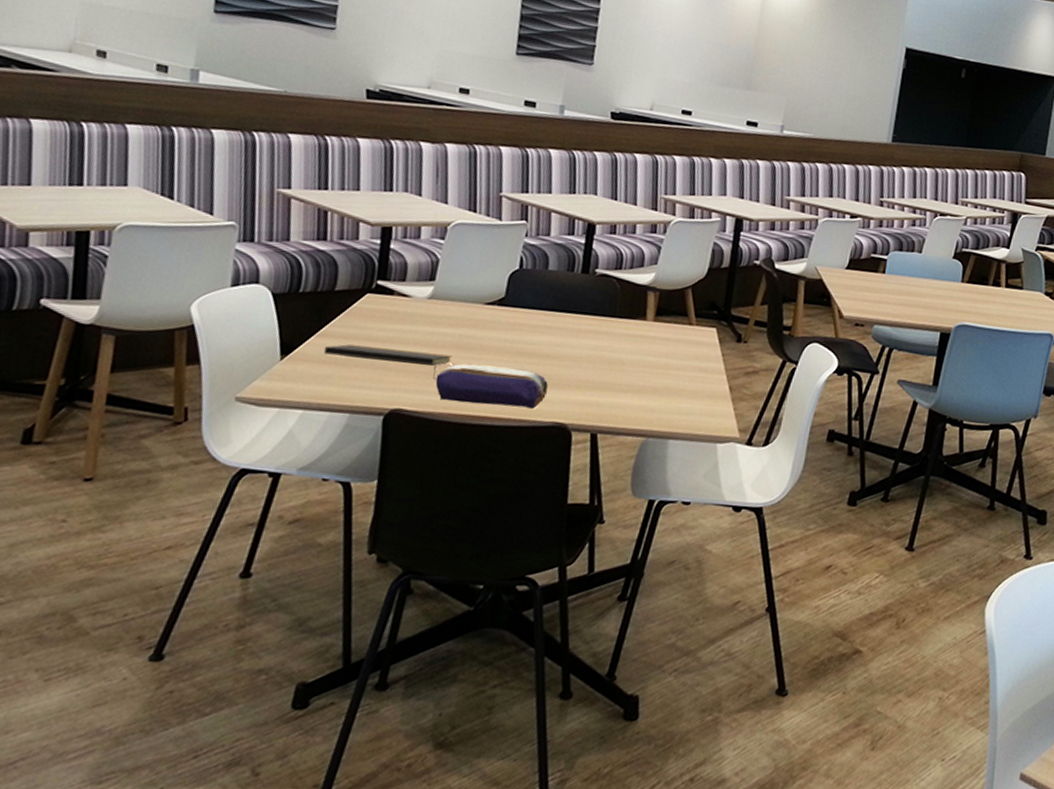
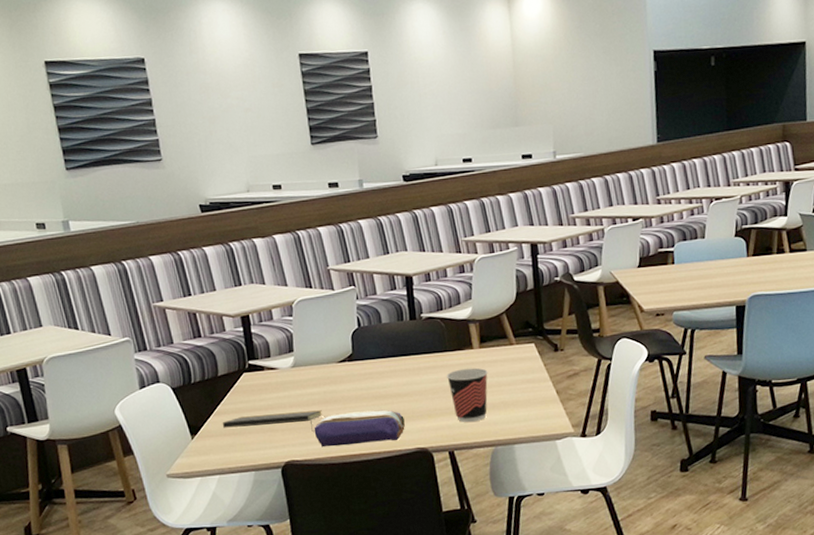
cup: none [608,340,657,405] -> present [447,367,488,423]

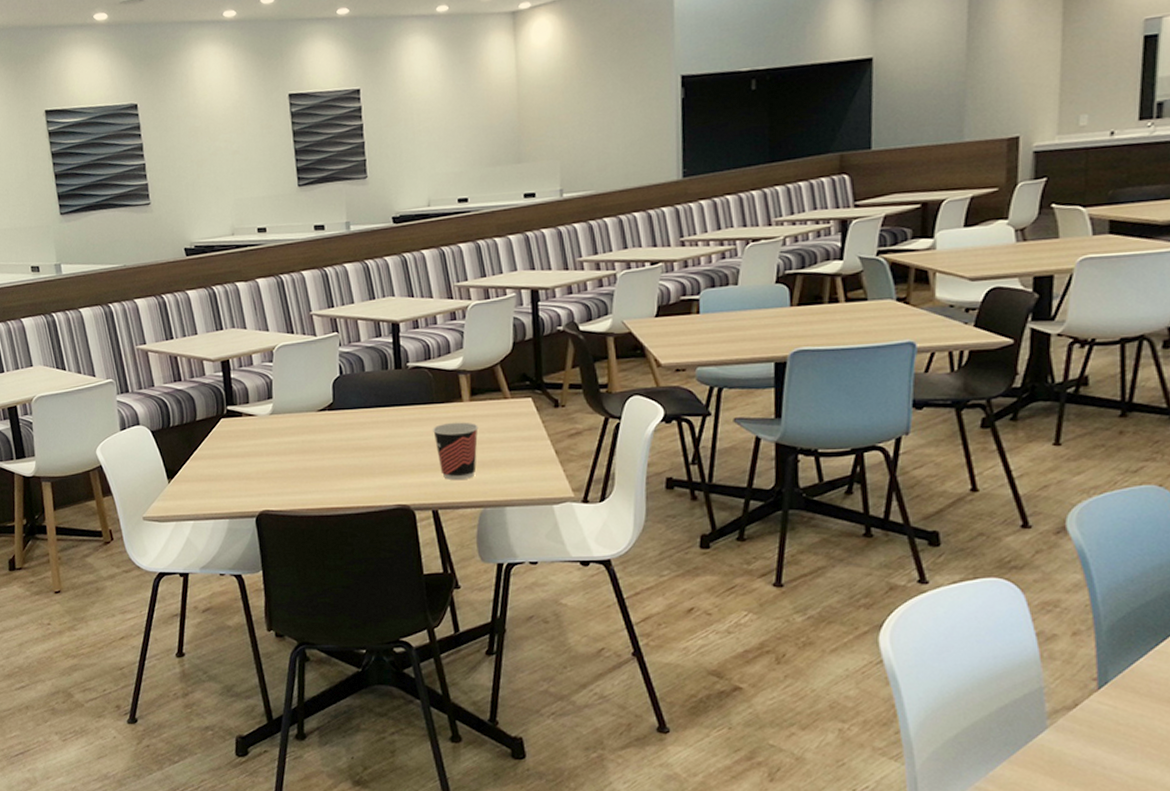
notepad: present [222,410,322,432] -> none [198,460,300,481]
pencil case: present [314,409,405,448] -> none [290,462,386,499]

